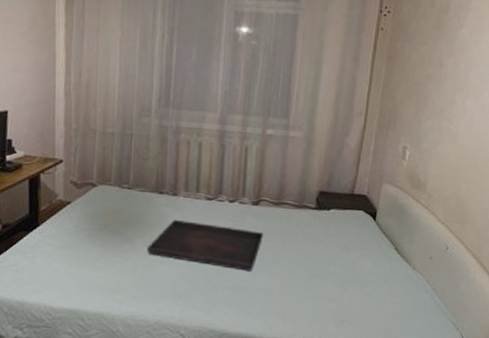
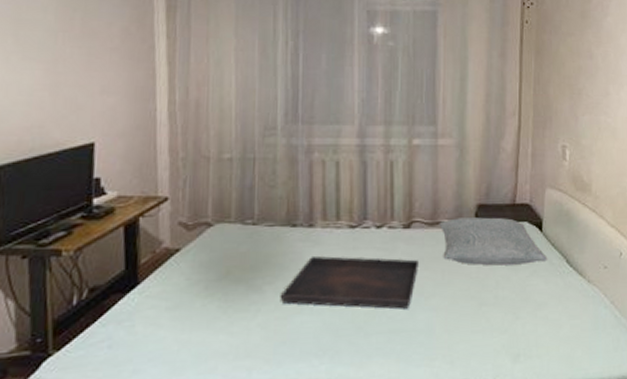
pillow: none [283,201,379,247] -> present [439,217,548,266]

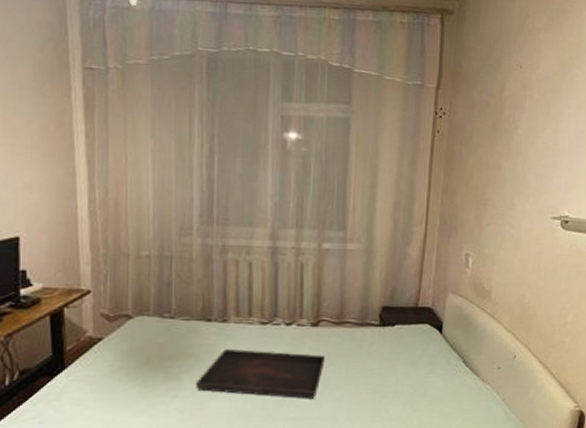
pillow: present [439,217,548,266] -> none [345,318,446,363]

